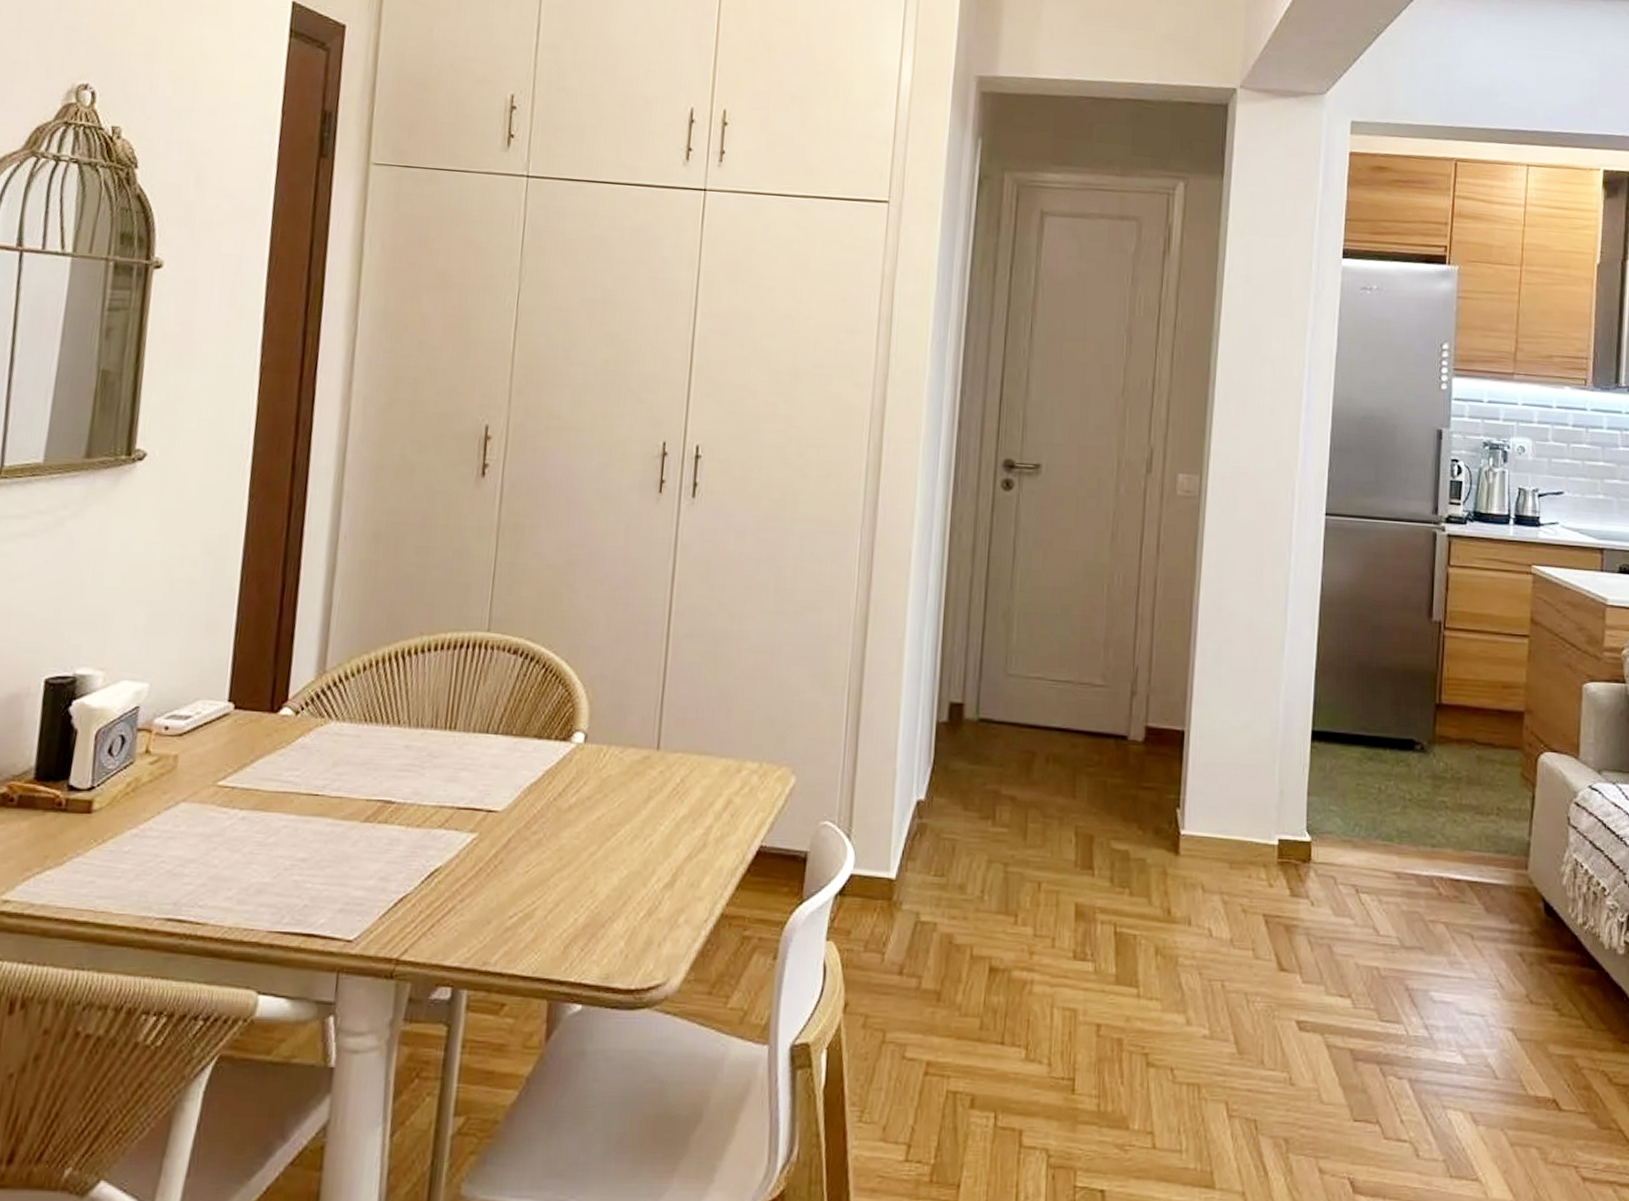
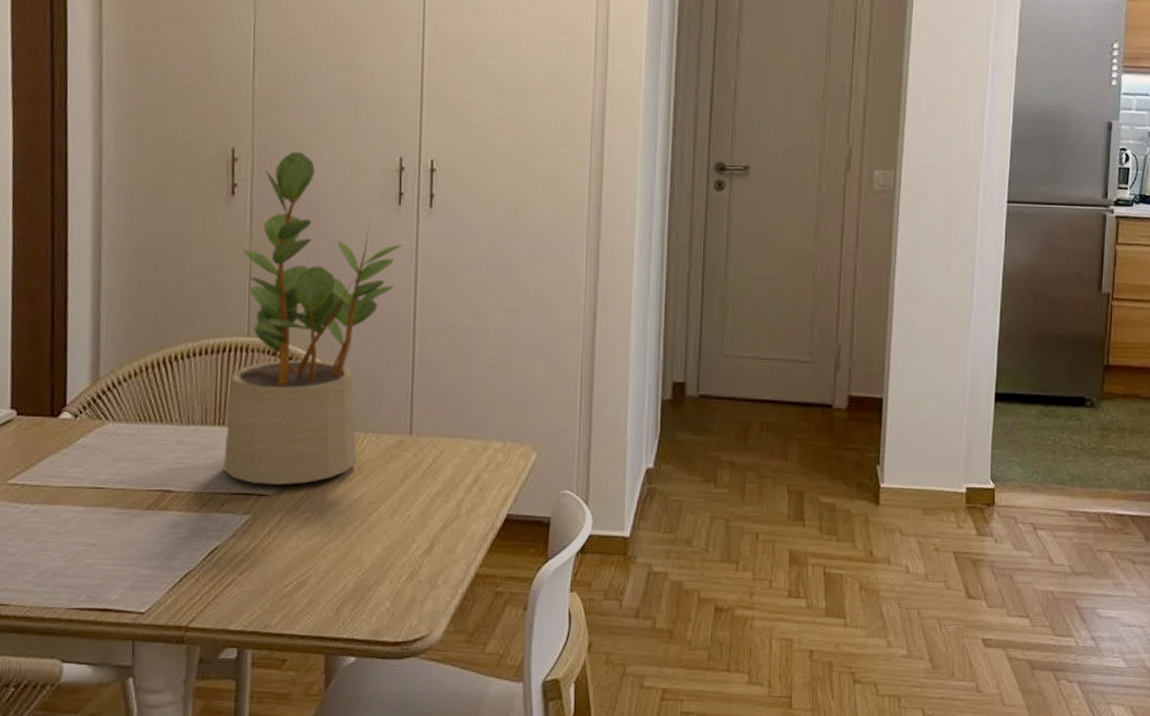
potted plant: none [451,432,660,801] -> present [223,152,402,485]

